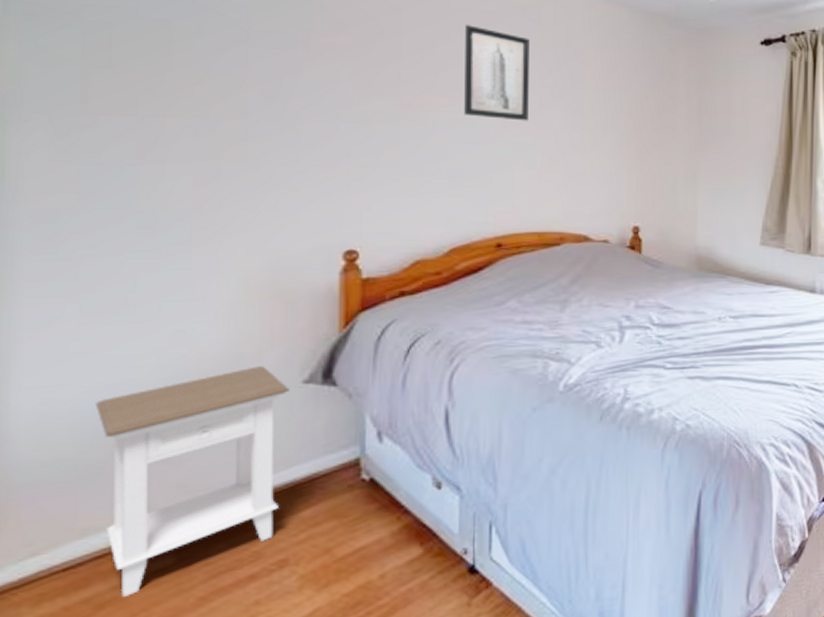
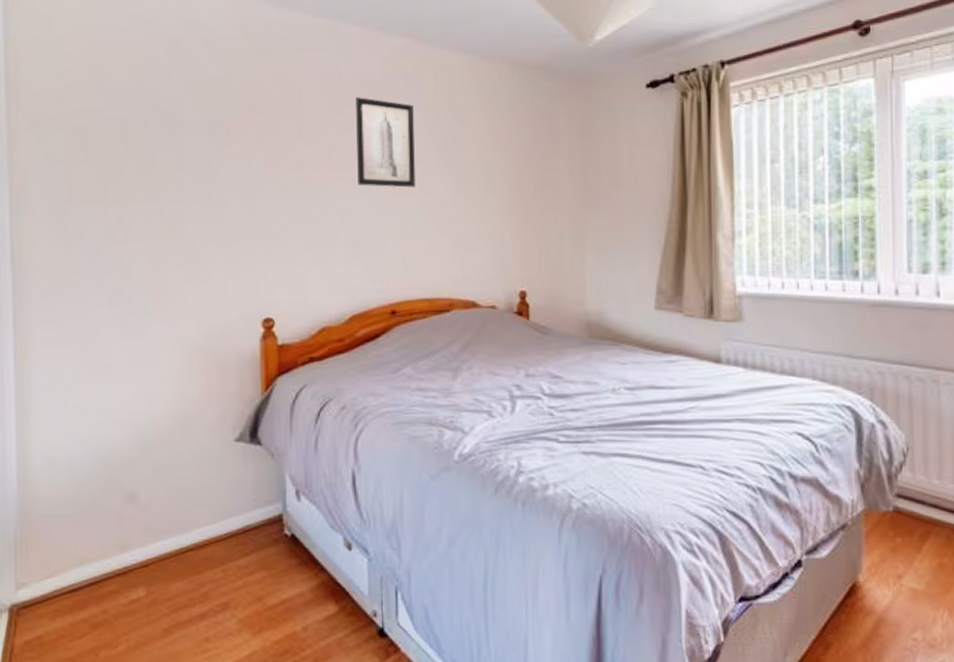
nightstand: present [95,366,289,598] -> none [85,424,225,621]

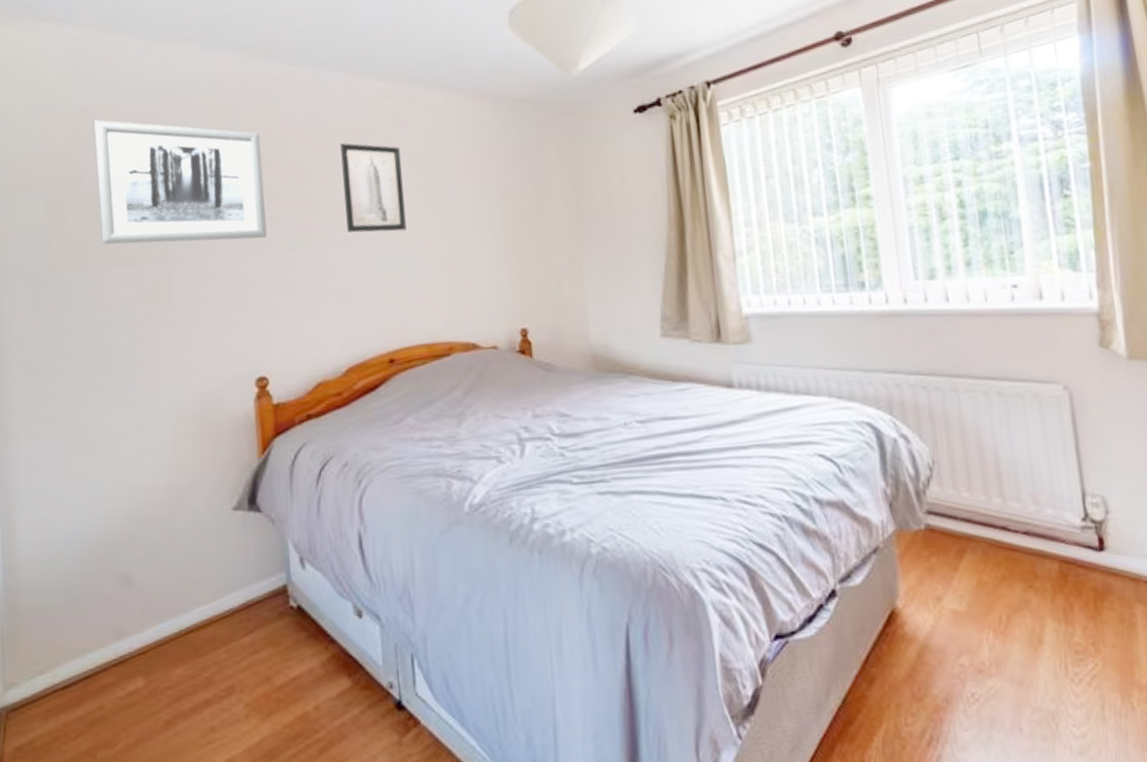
wall art: none [117,56,280,185] -> present [94,120,267,245]

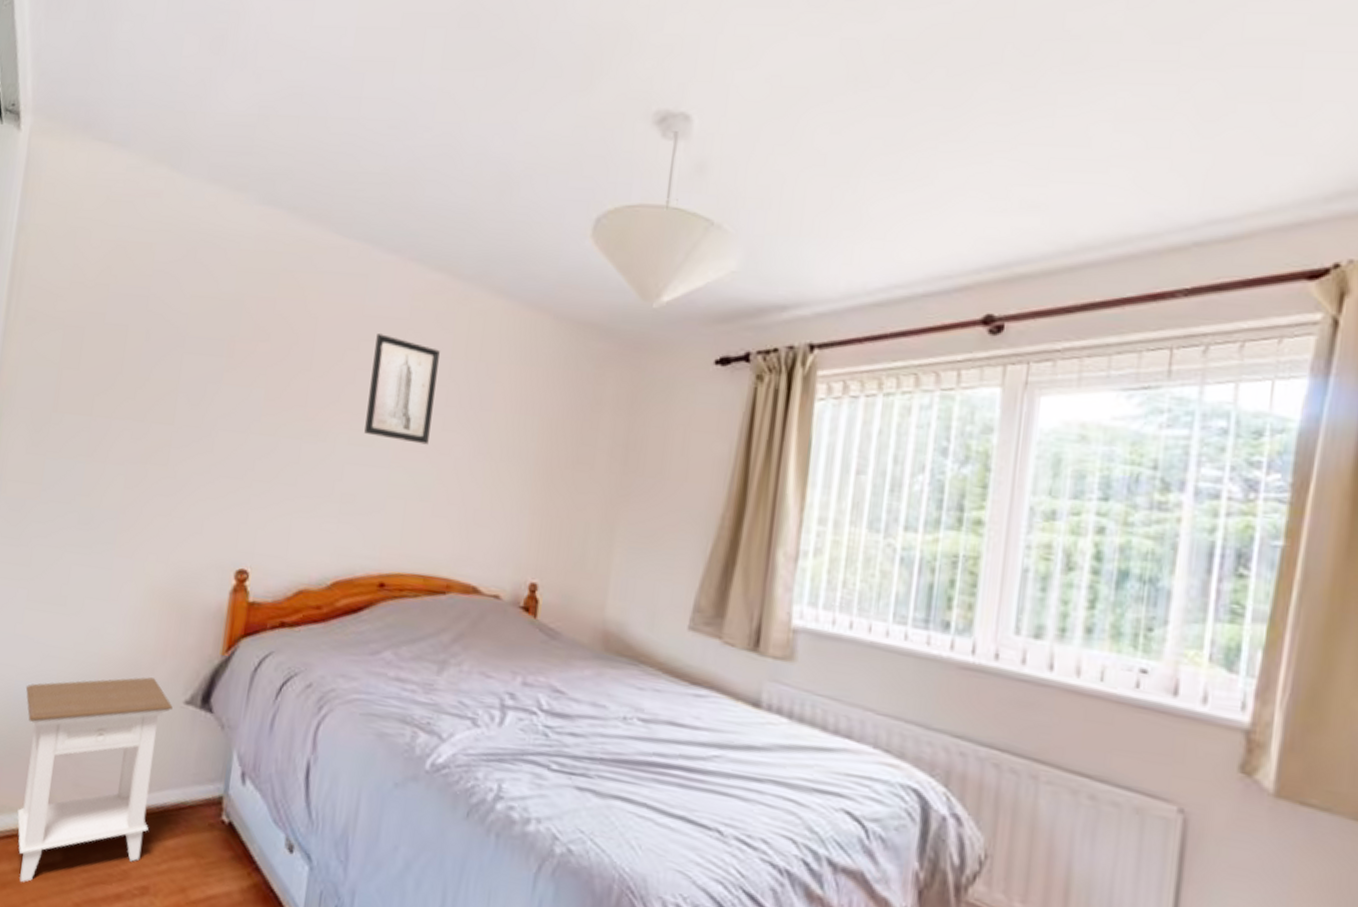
nightstand: none [75,494,222,717] -> present [17,677,173,883]
wall art: present [94,120,267,245] -> none [111,258,294,421]

